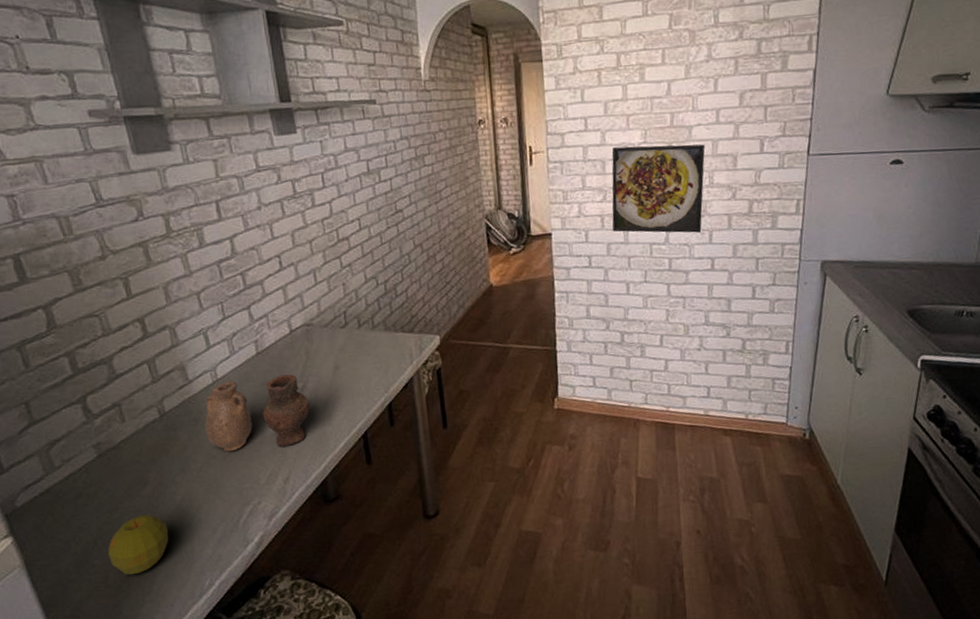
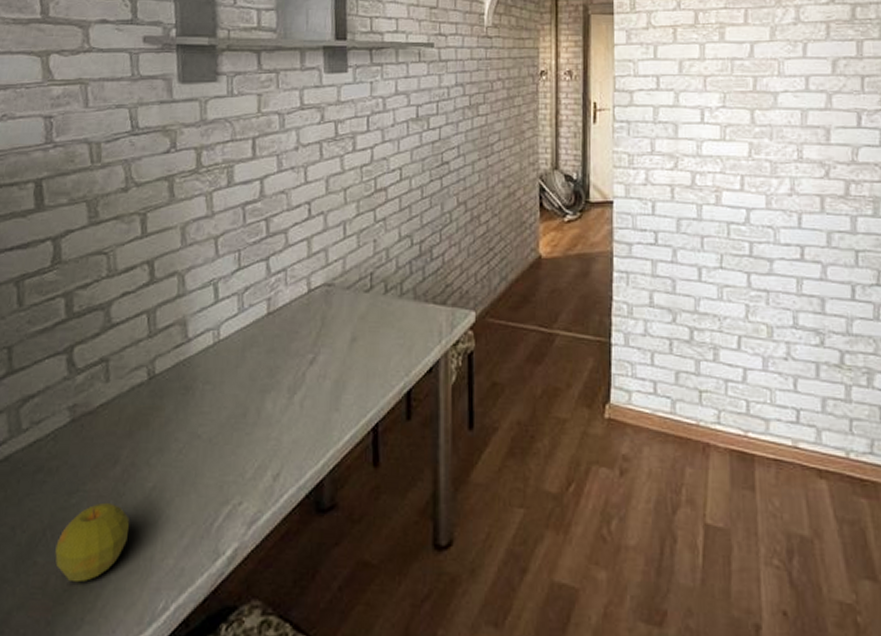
vase: present [204,374,310,452] -> none [194,342,318,433]
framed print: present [611,144,706,233] -> none [683,110,793,214]

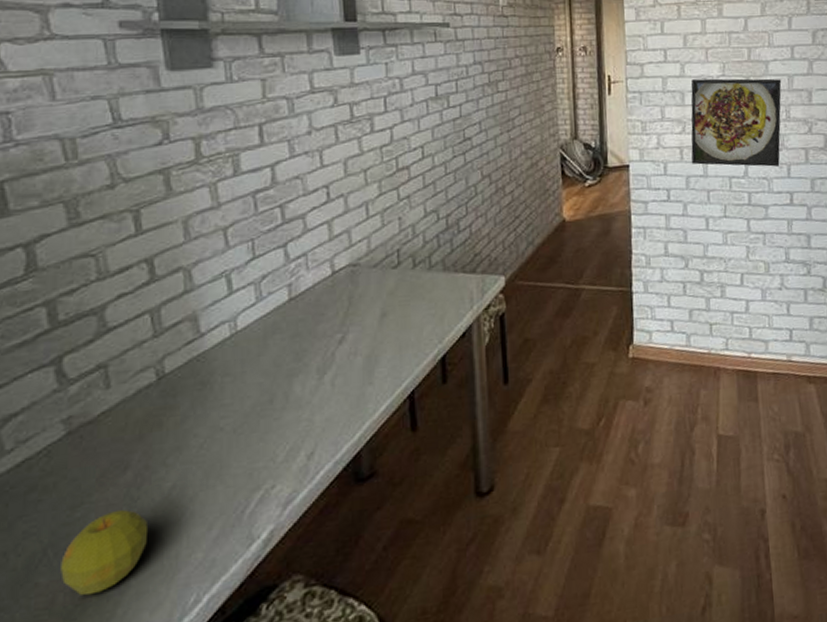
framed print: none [683,110,793,214] -> present [691,78,782,167]

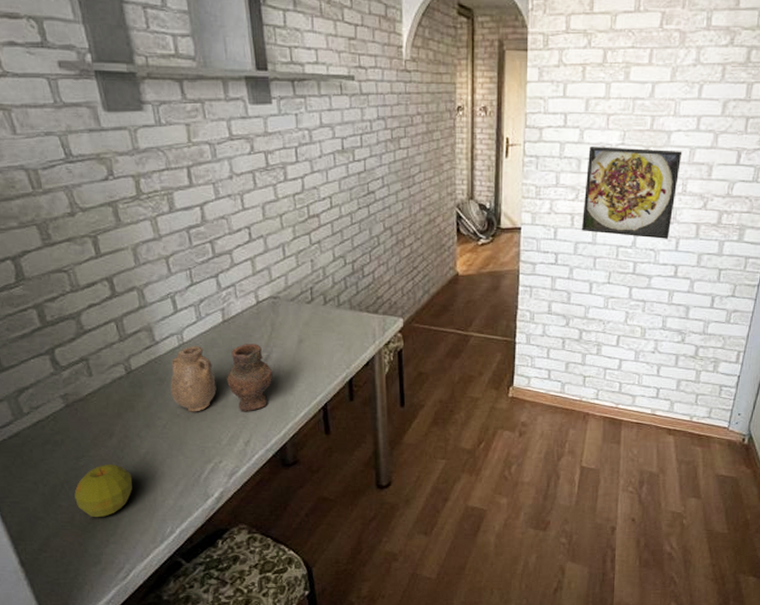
vase: none [214,323,348,423] -> present [170,344,273,412]

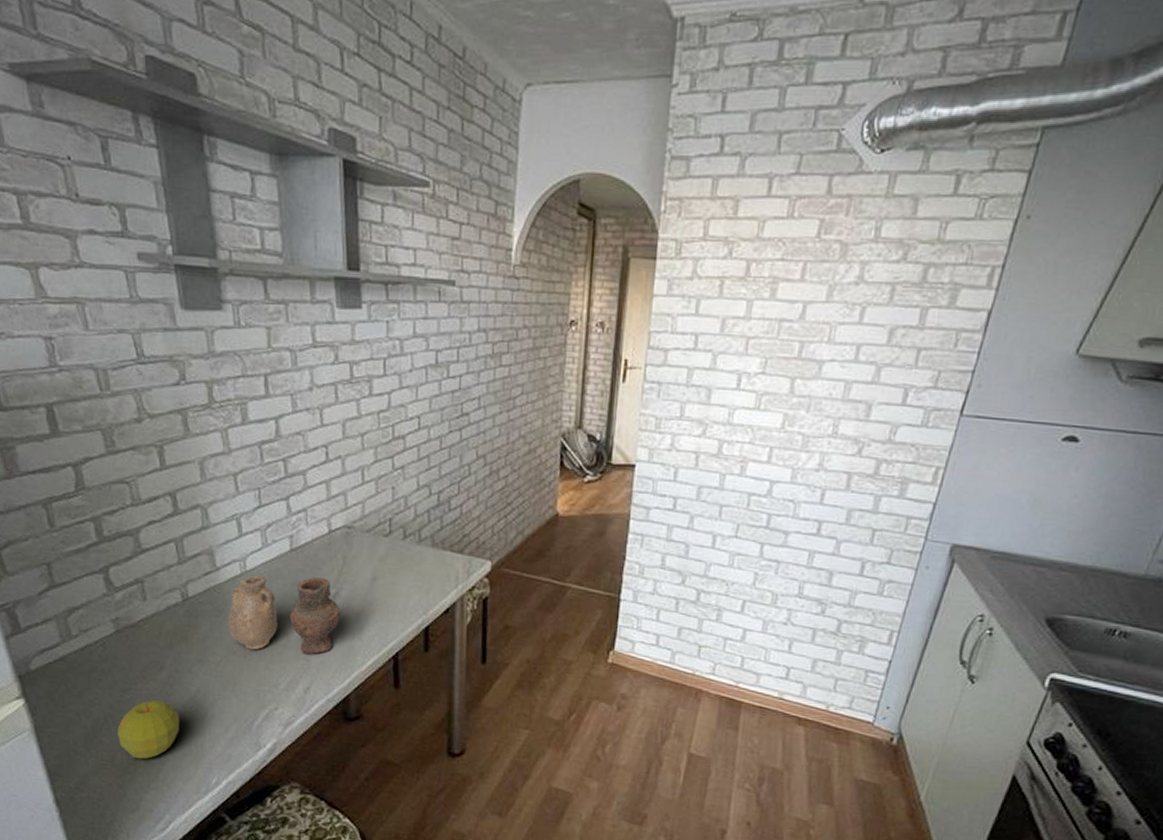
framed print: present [581,146,683,239] -> none [706,374,836,489]

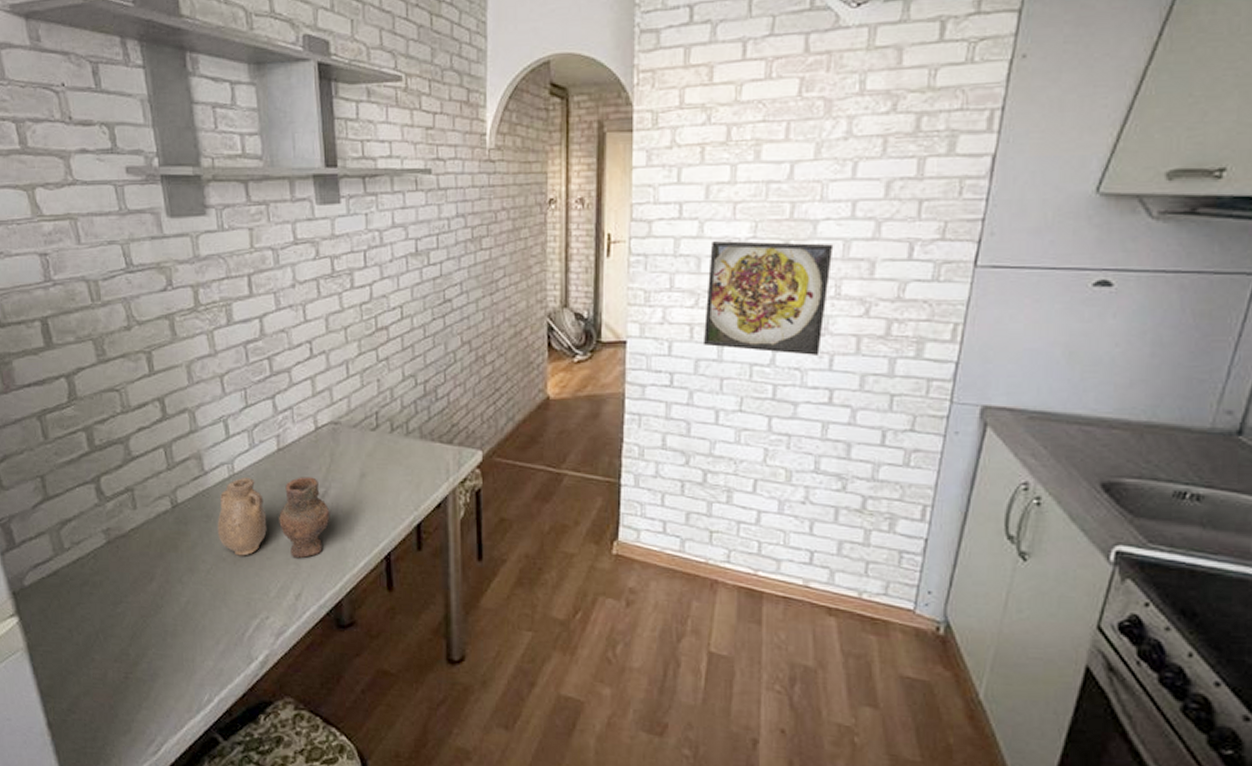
apple: present [117,699,180,759] -> none [109,612,171,677]
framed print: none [706,374,836,489] -> present [702,241,834,355]

